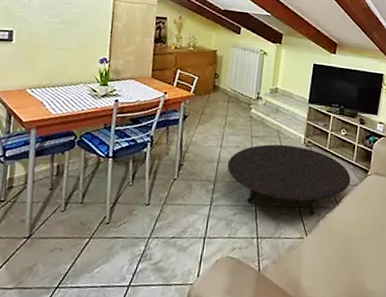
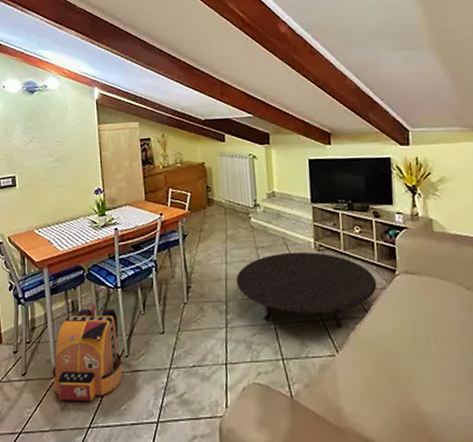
backpack: none [24,169,104,263] -> present [52,303,122,401]

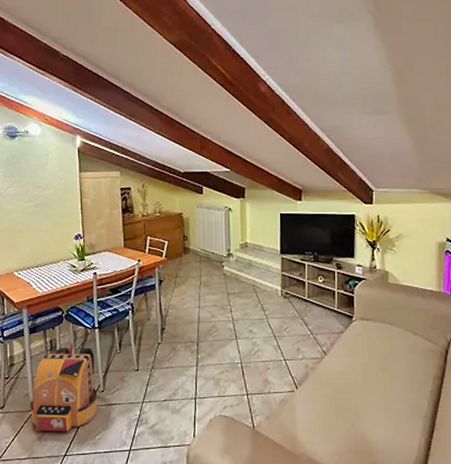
table: present [236,251,377,329] -> none [207,298,335,368]

